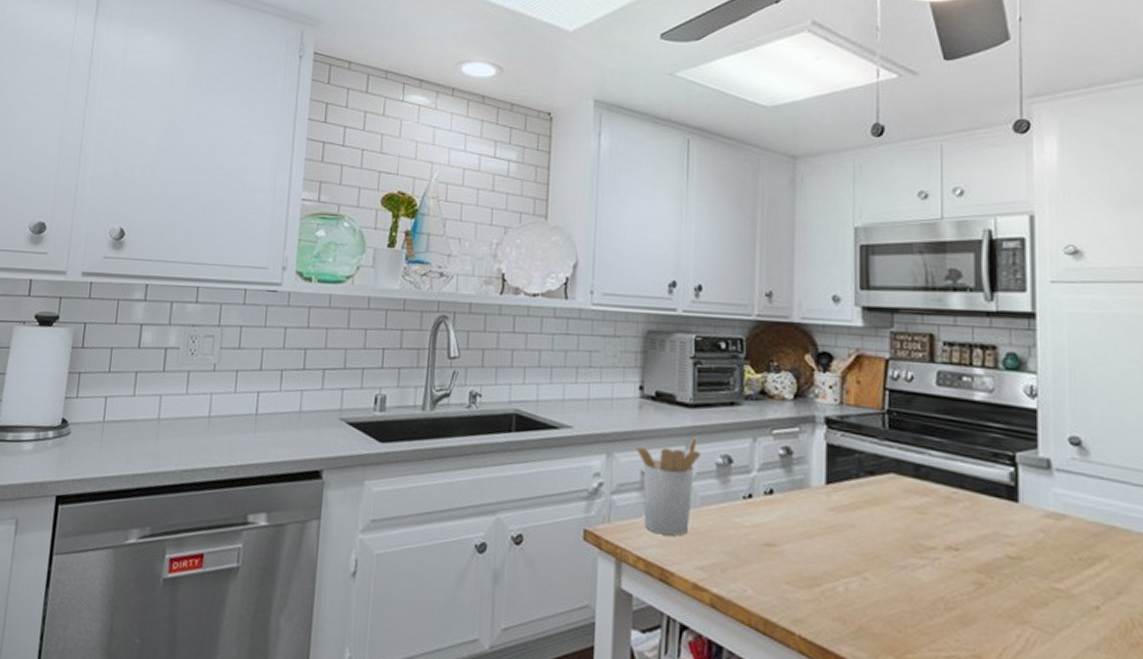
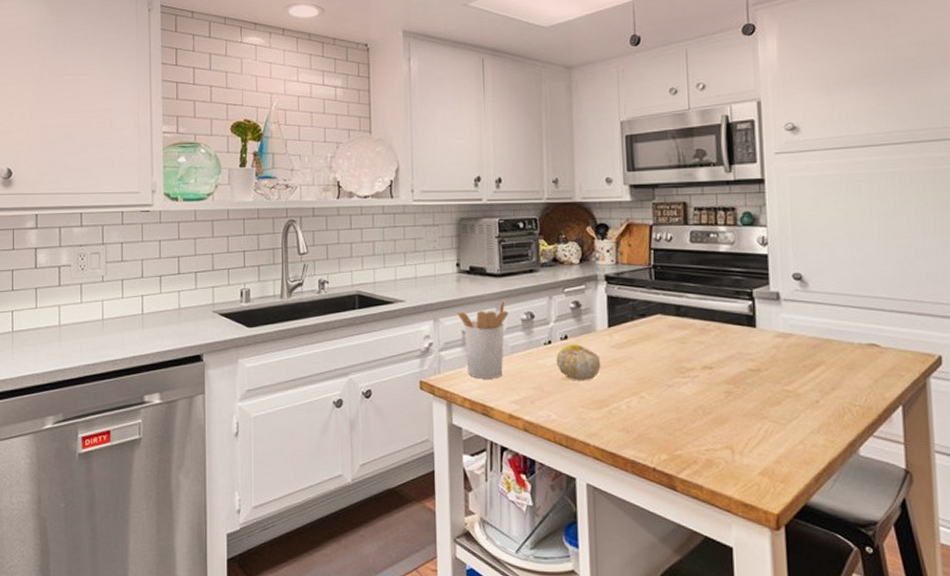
fruit: none [757,501,814,551] -> present [556,344,601,381]

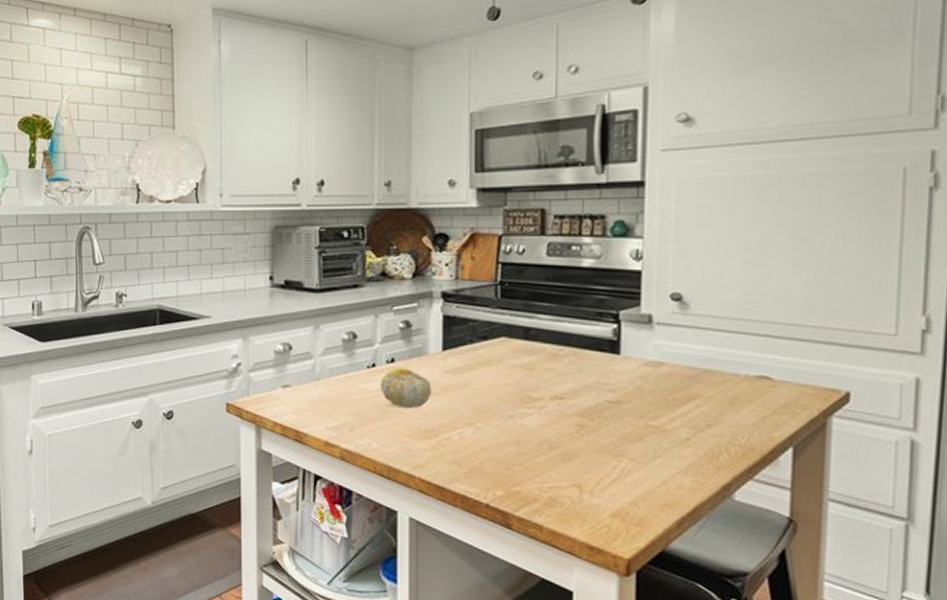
utensil holder: present [457,300,509,379] -> none [269,318,328,403]

